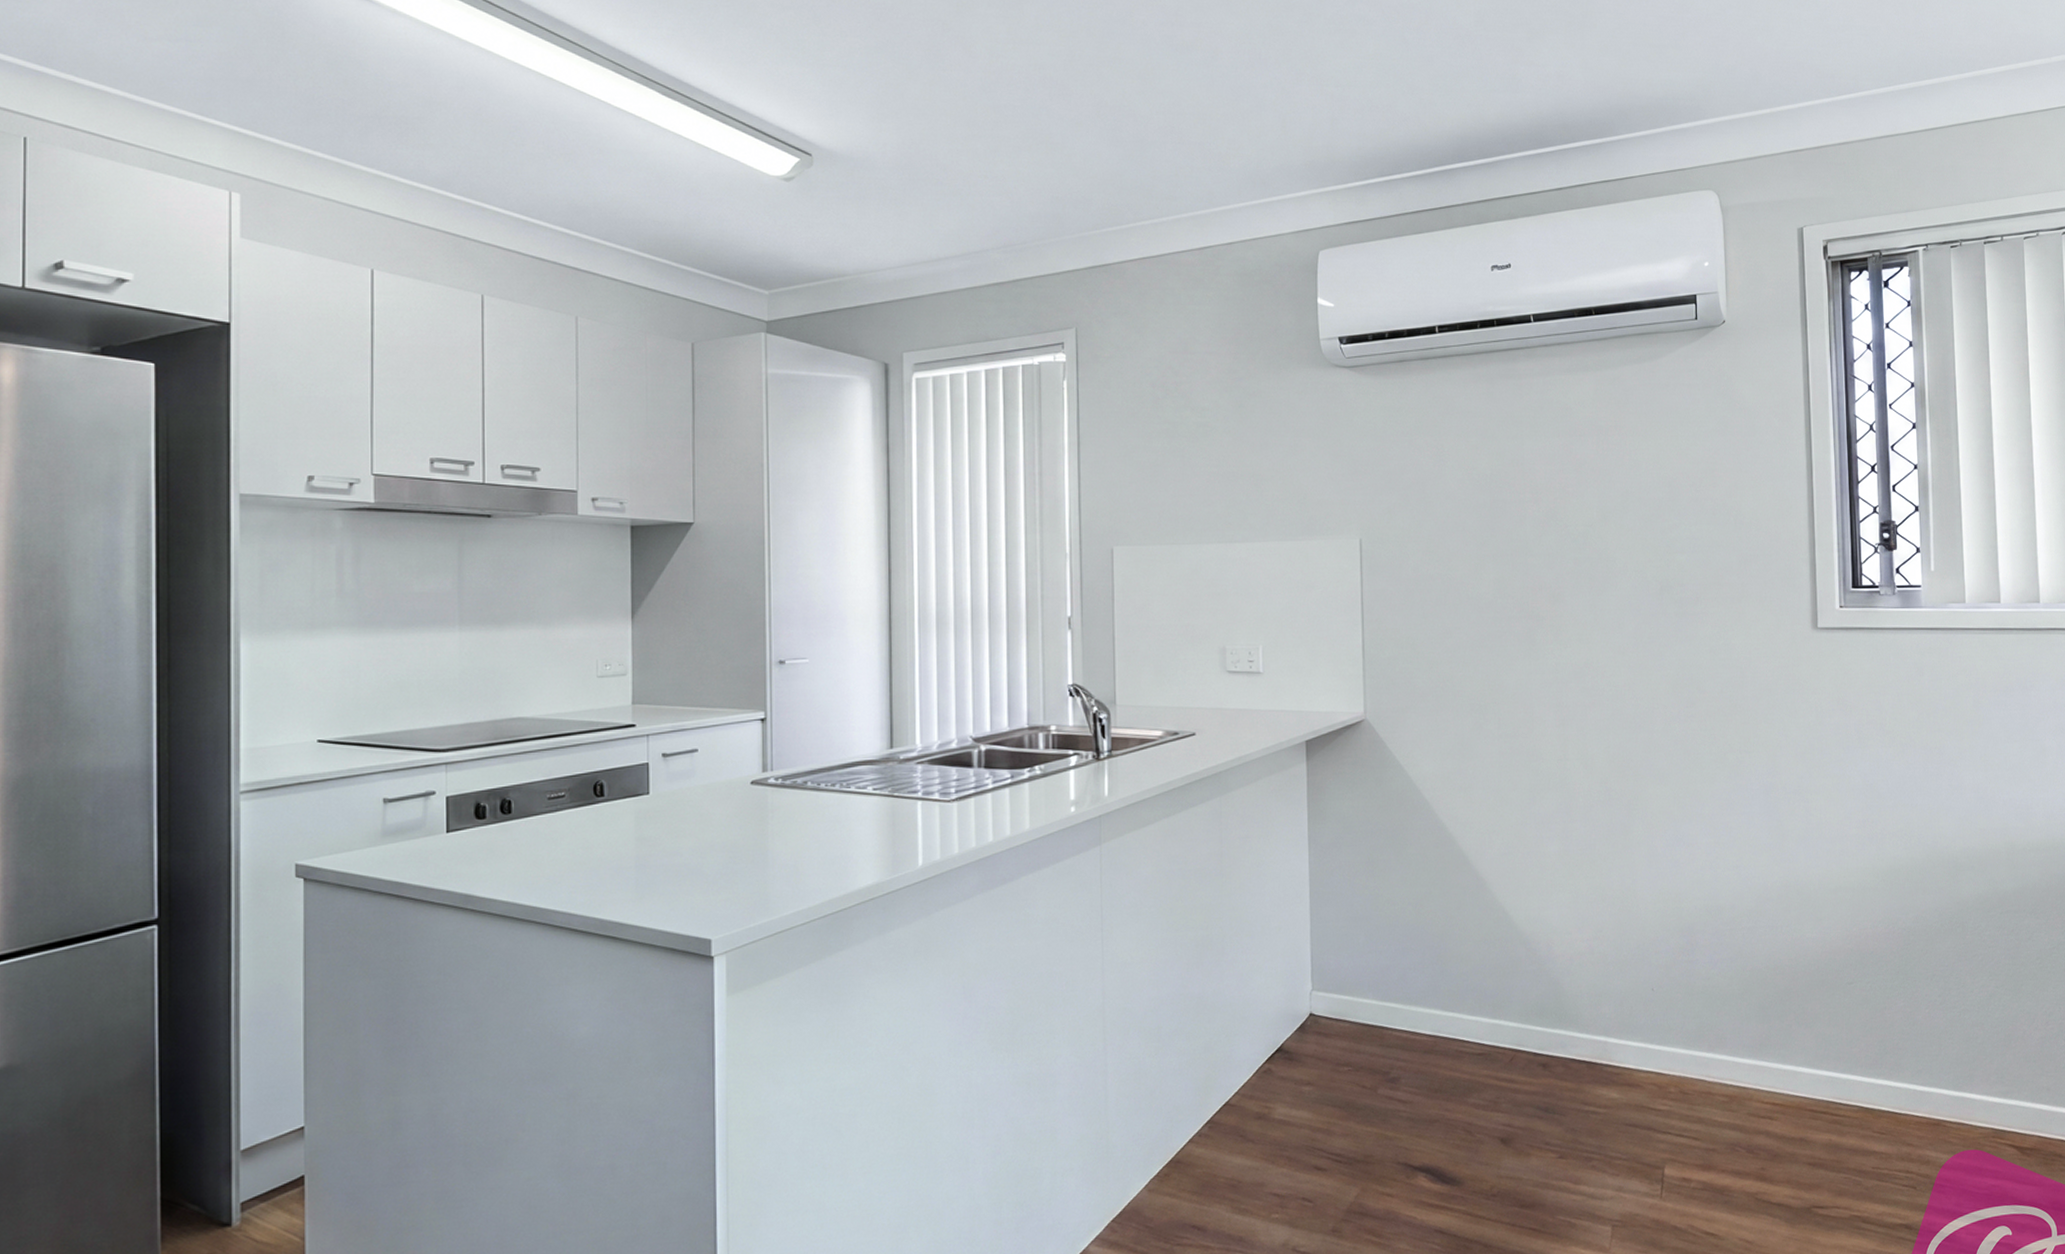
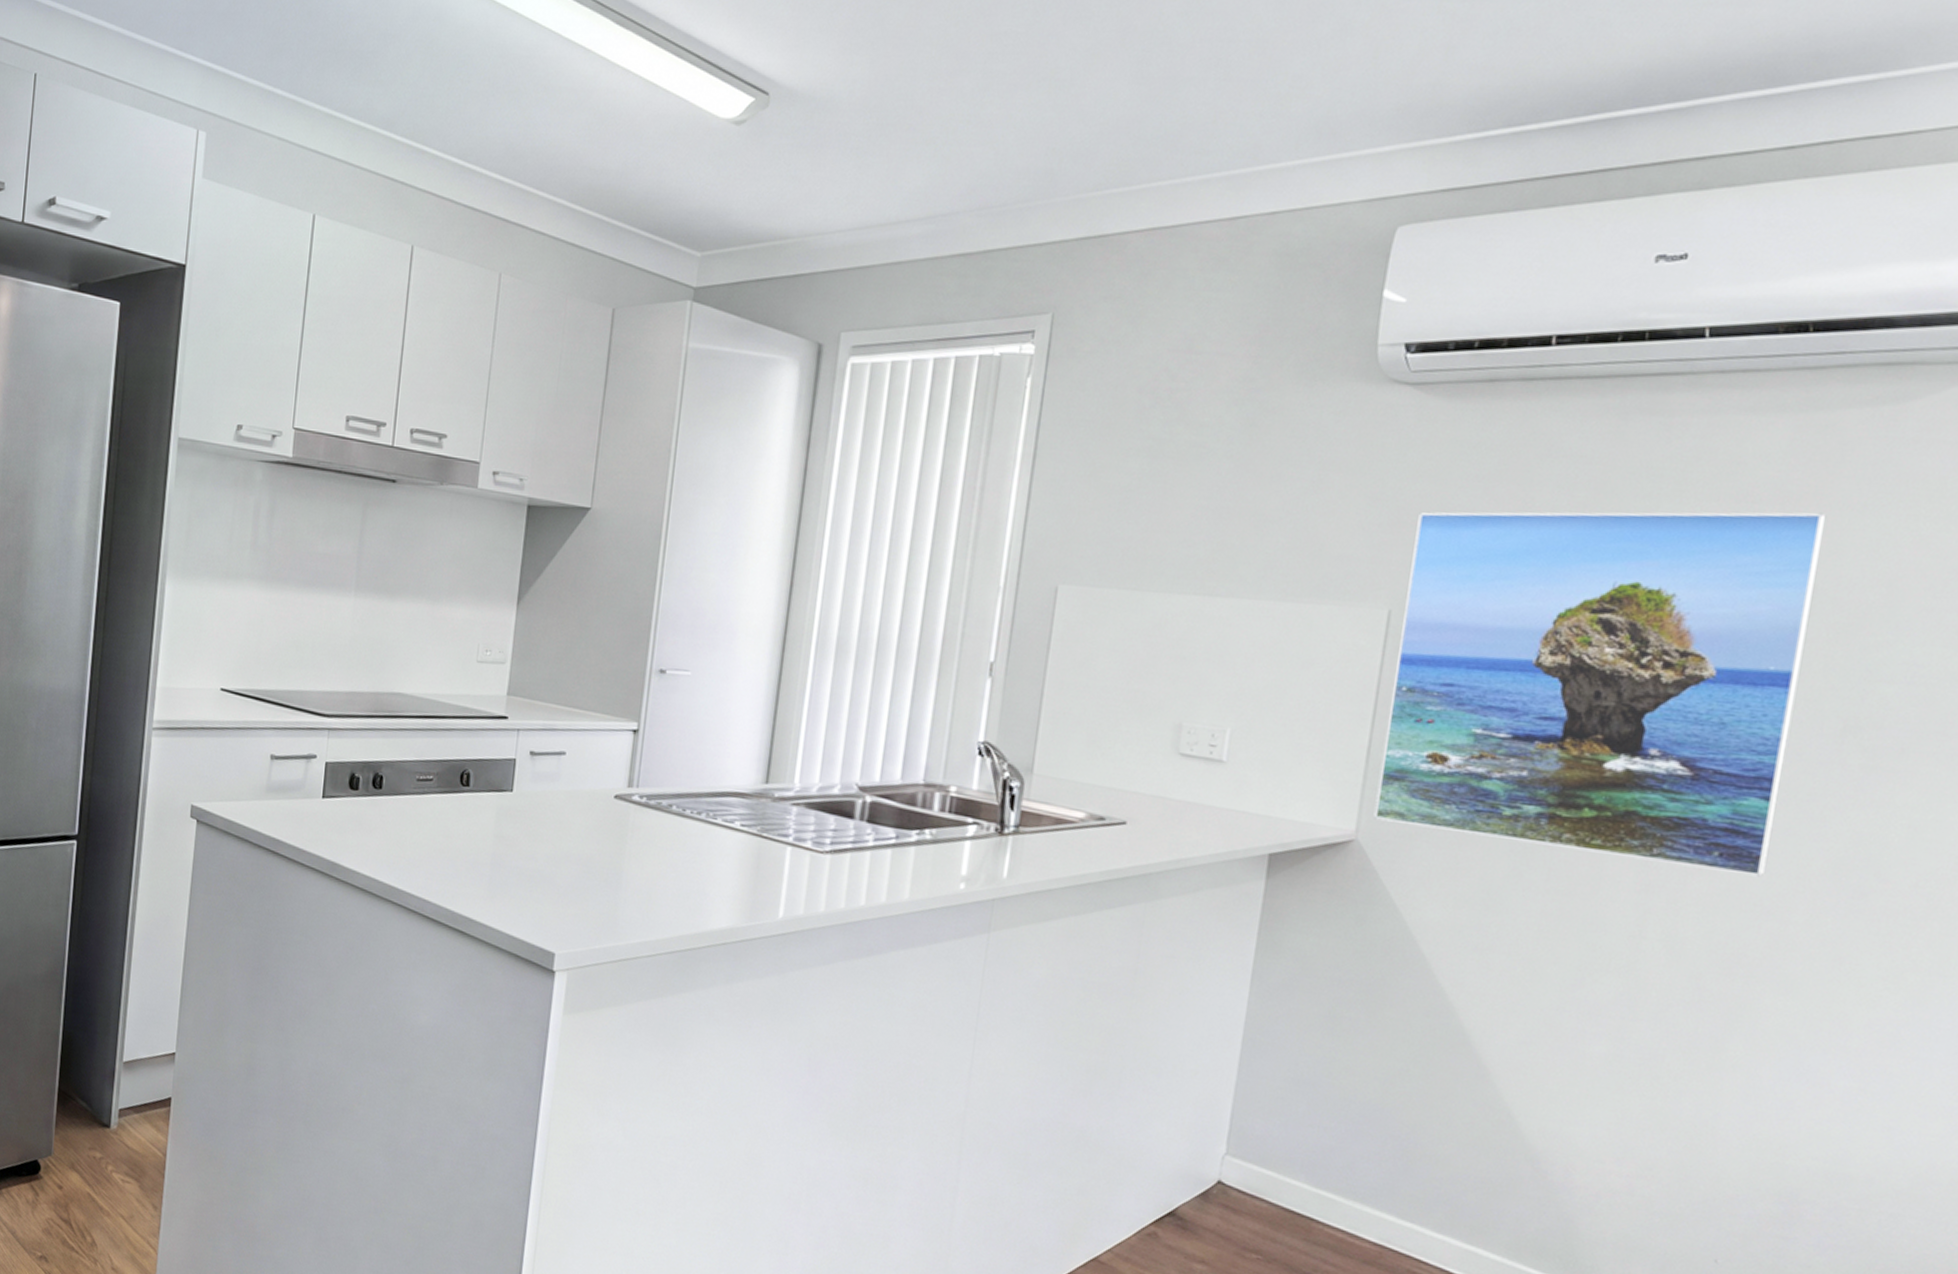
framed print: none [1369,439,1632,703] -> present [1373,512,1826,877]

